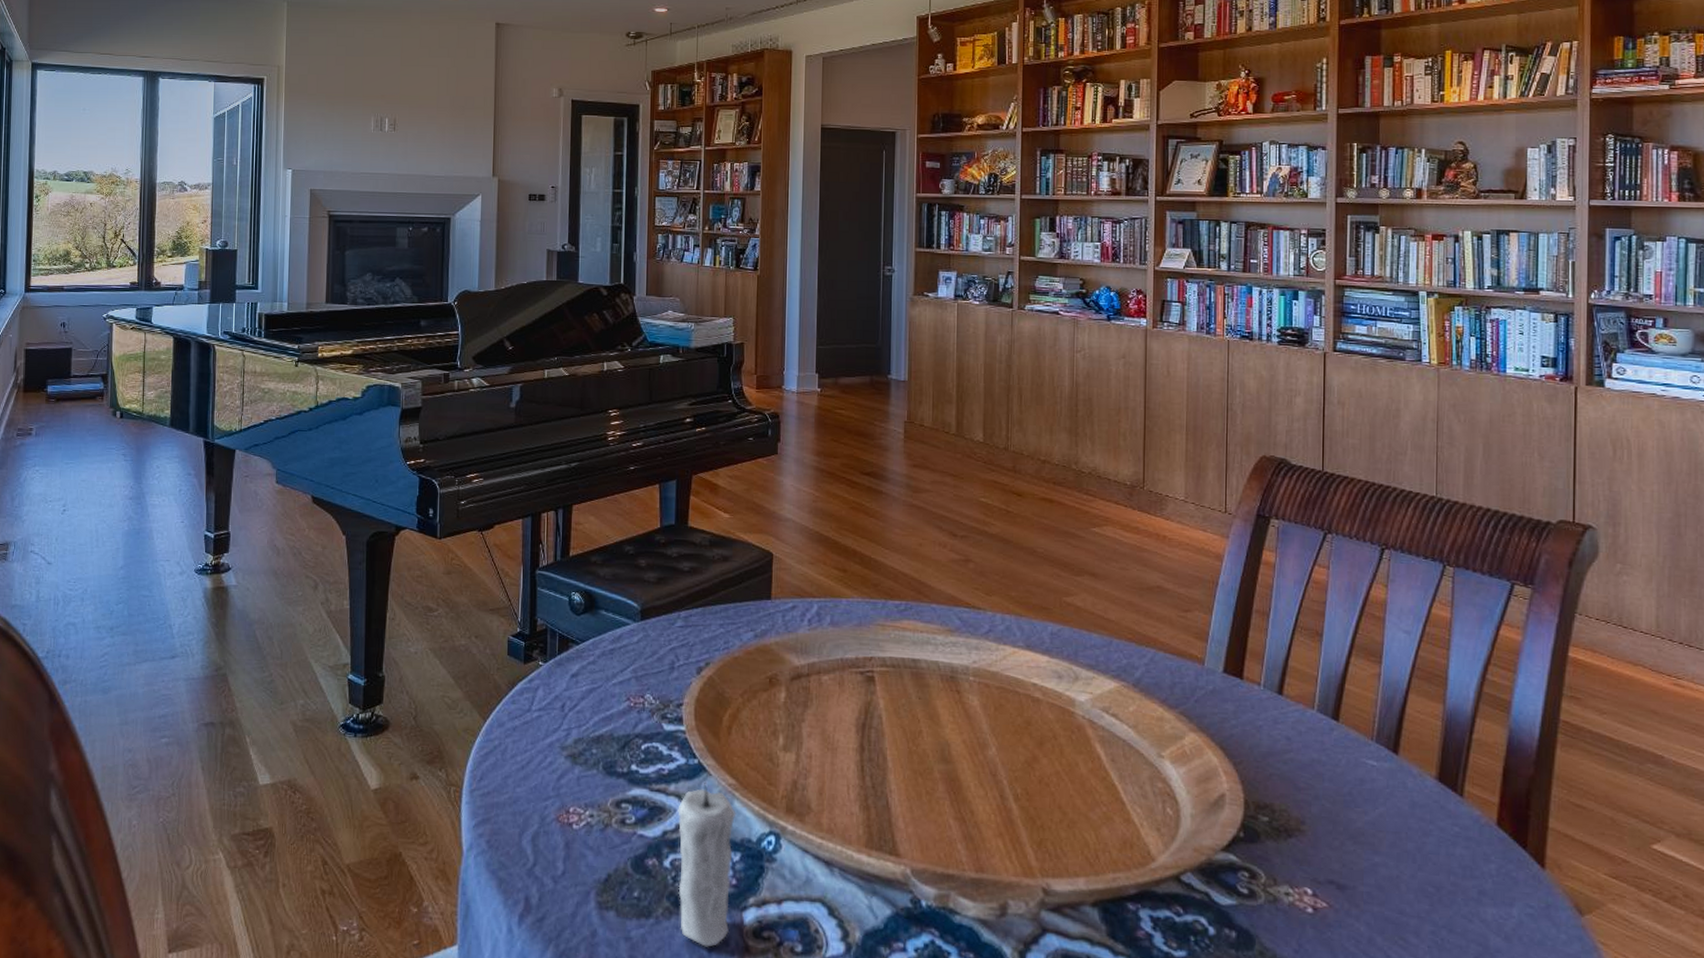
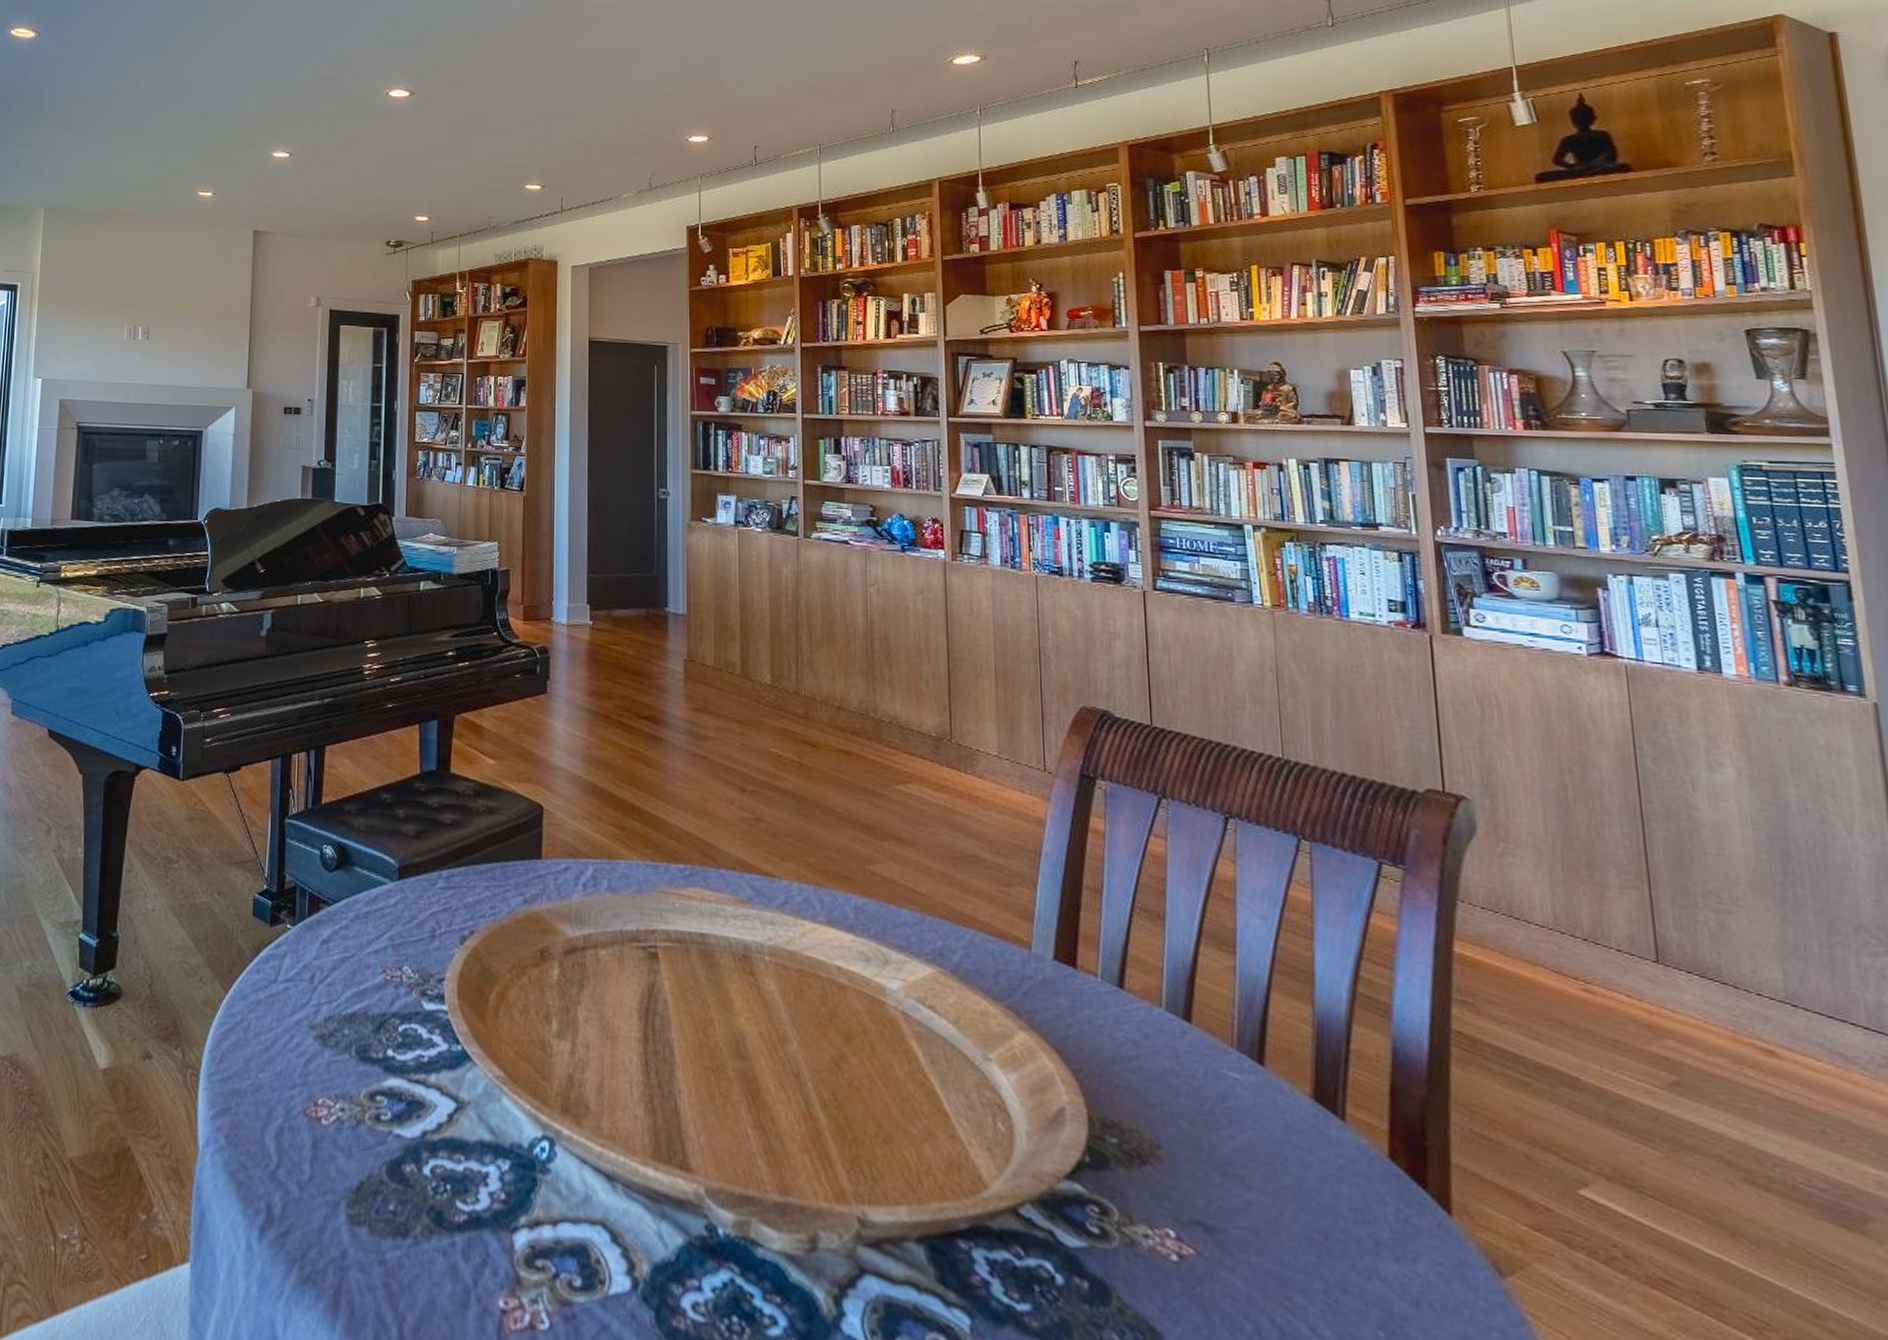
candle: present [677,781,736,947] -> none [439,1072,505,1277]

